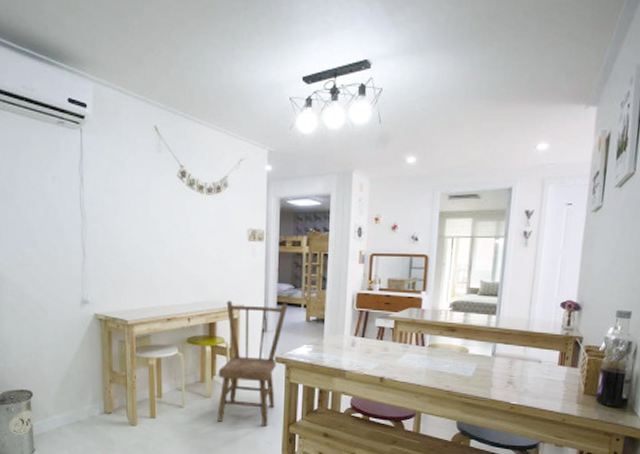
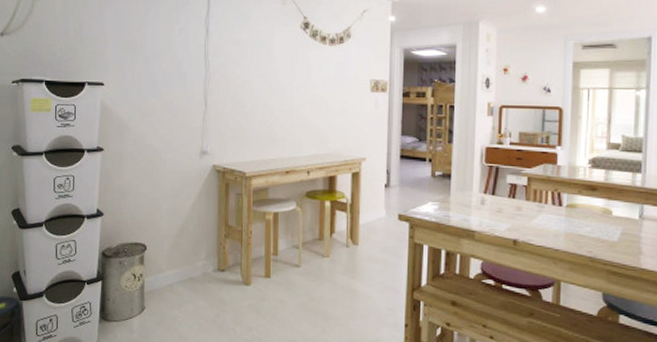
dining chair: present [217,301,288,427] -> none [336,153,412,291]

